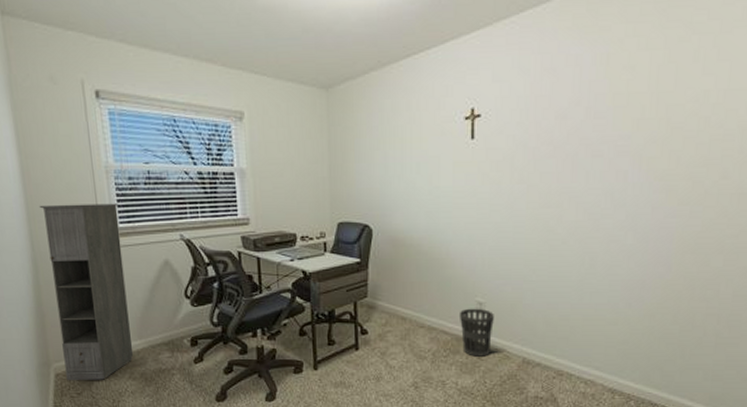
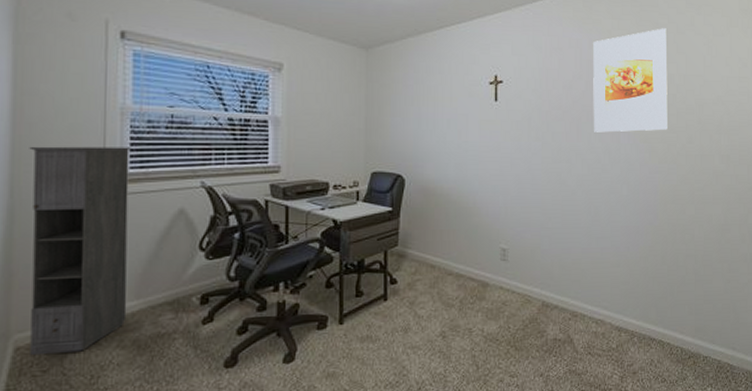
wastebasket: present [458,308,494,357] -> none [484,254,516,302]
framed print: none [593,28,704,170] -> present [593,28,668,133]

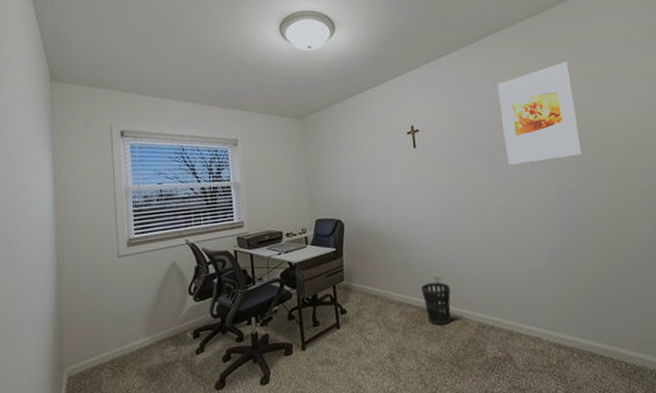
storage cabinet: present [29,146,131,356] -> none [67,218,142,383]
wastebasket: none [484,254,516,302] -> present [421,282,451,326]

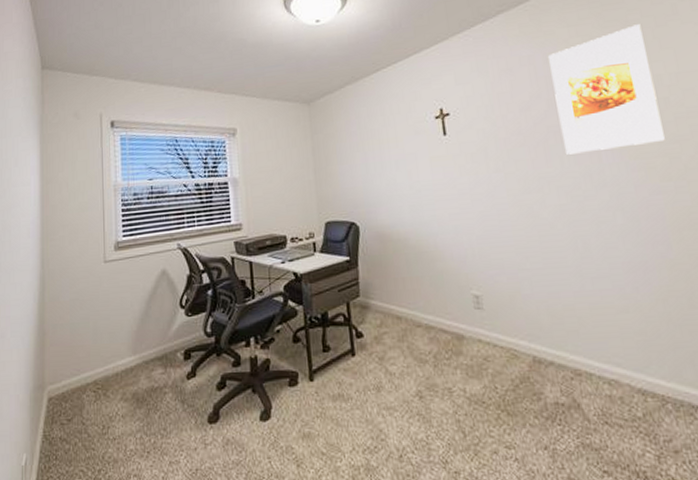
wastebasket: present [421,282,451,326] -> none [455,302,496,358]

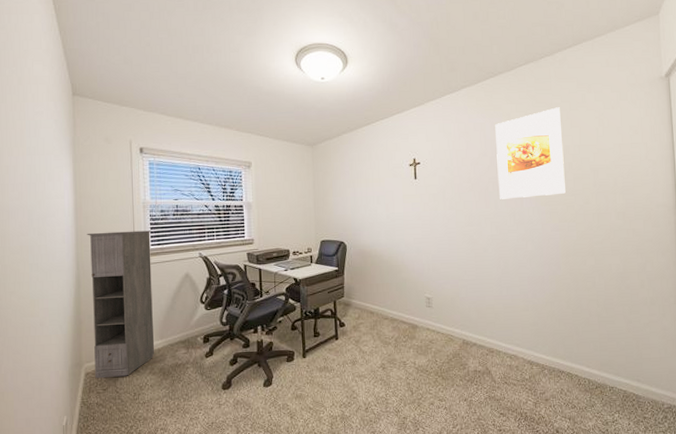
storage cabinet: none [53,218,127,406] -> present [87,230,155,379]

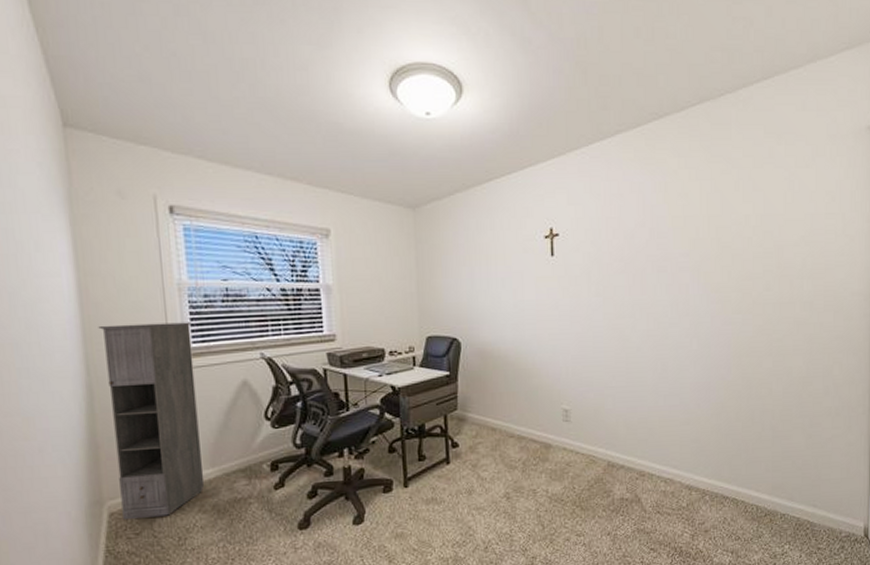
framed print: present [495,107,566,199] -> none [657,163,742,284]

